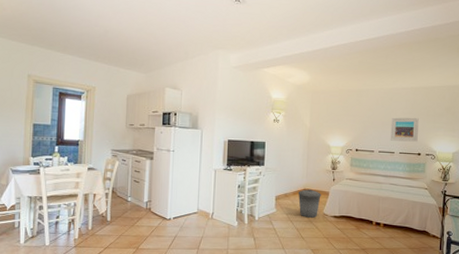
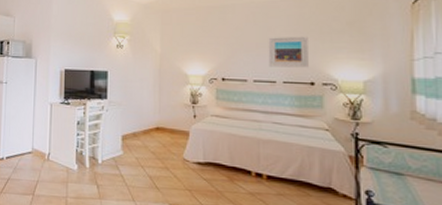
trash can: present [298,189,321,218] -> none [149,128,179,164]

